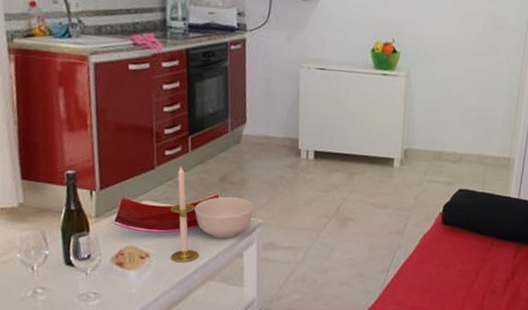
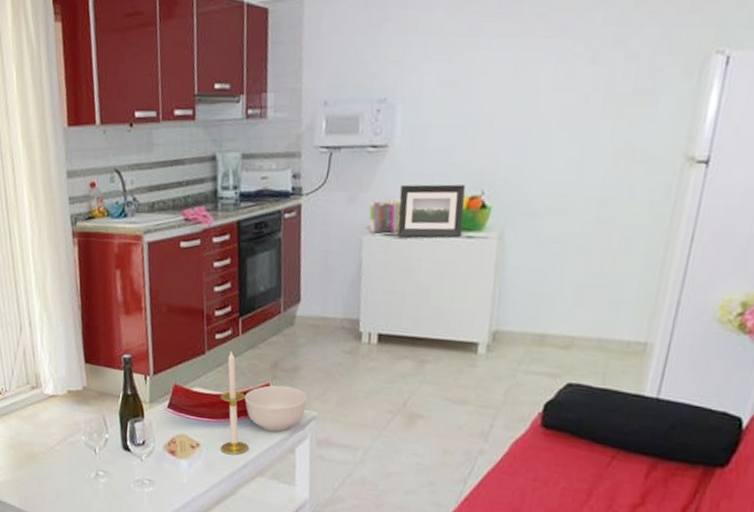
books: none [305,38,331,68] -> present [369,197,401,234]
picture frame: none [328,29,381,74] -> present [397,184,466,237]

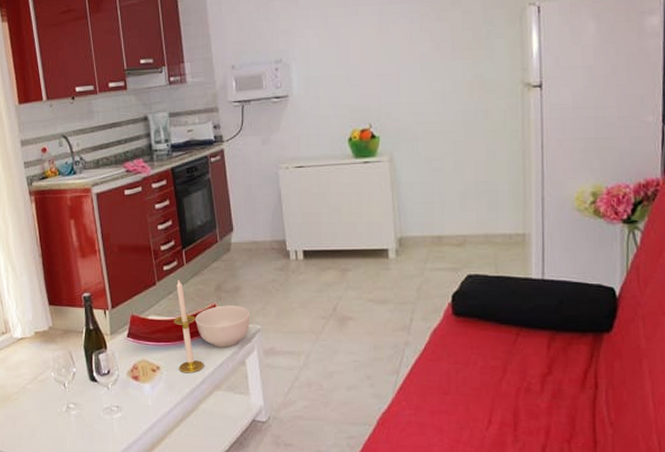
books: present [369,197,401,234] -> none [281,136,308,167]
picture frame: present [397,184,466,237] -> none [304,121,359,168]

